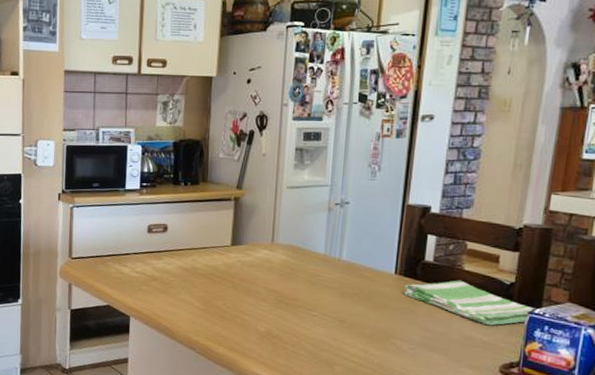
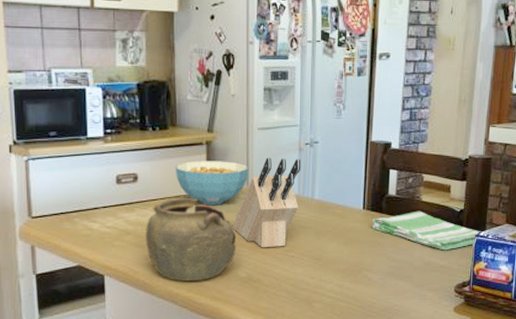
teapot: none [170,249,259,331] -> present [146,198,237,282]
cereal bowl: none [202,215,275,259] -> present [175,161,249,206]
knife block: none [255,216,330,306] -> present [233,158,301,248]

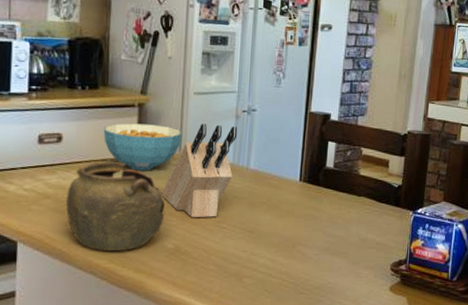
dish towel: present [371,211,483,251] -> none [307,185,421,227]

